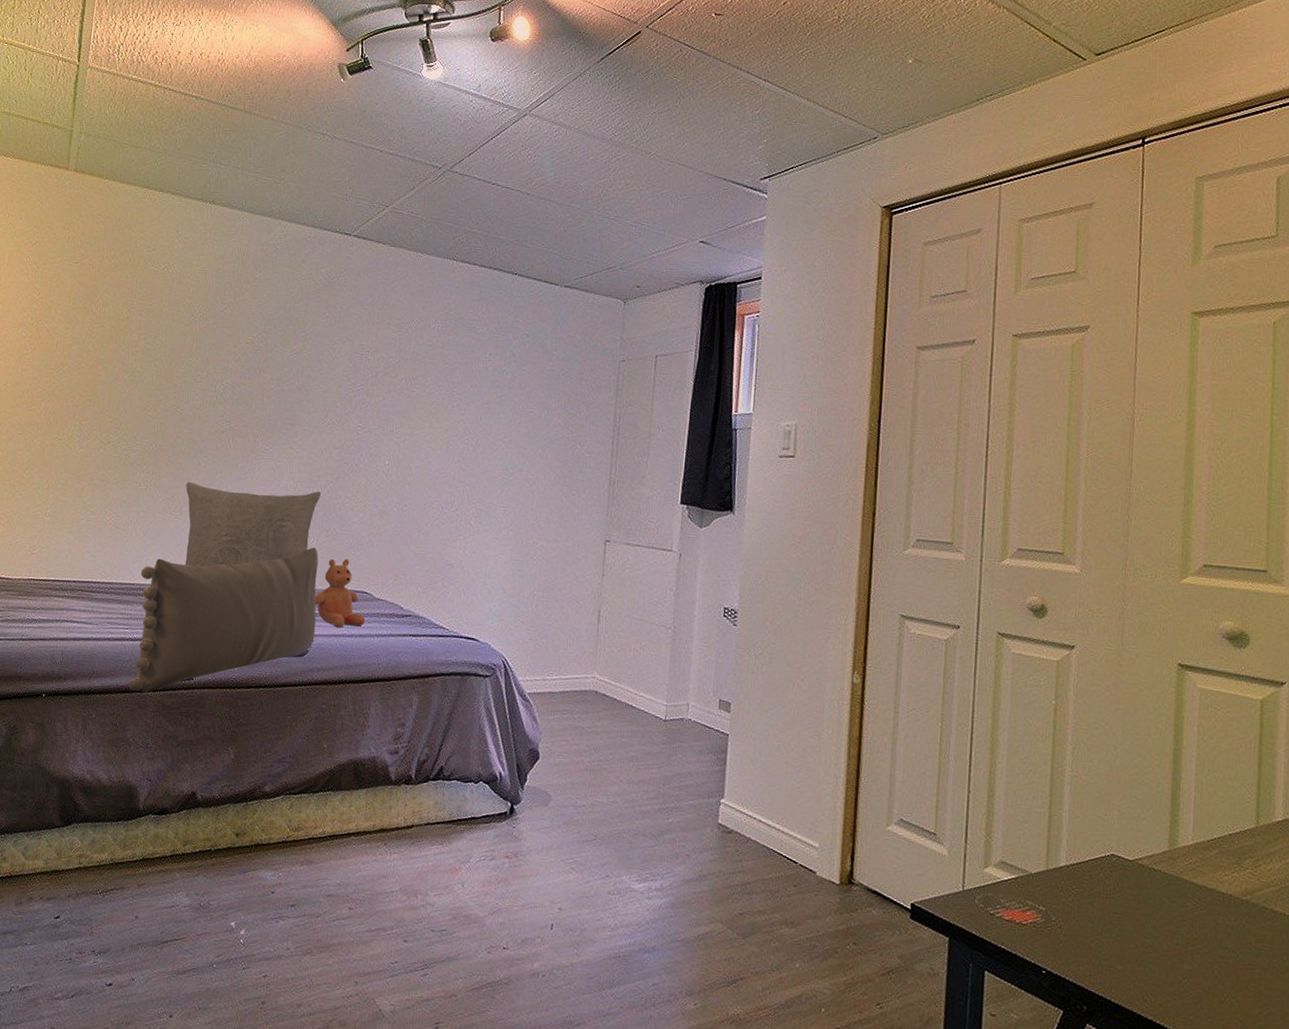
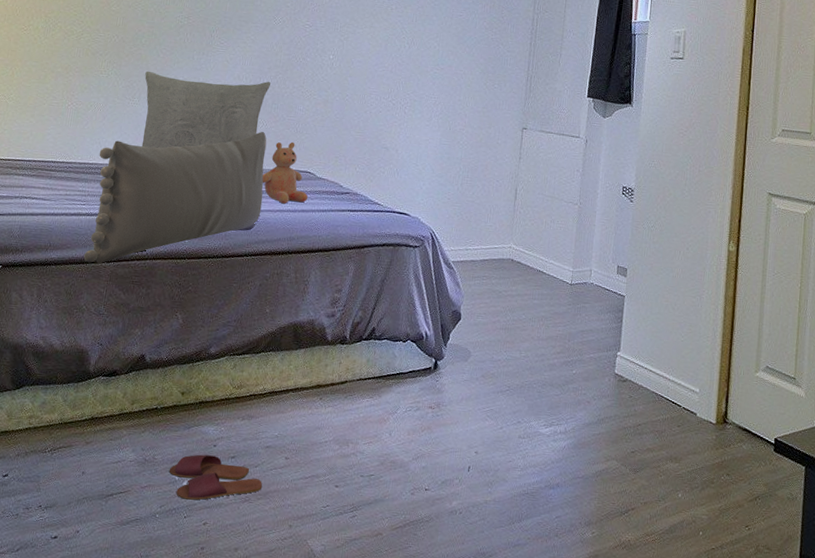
slippers: none [225,901,325,951] -> present [169,454,262,500]

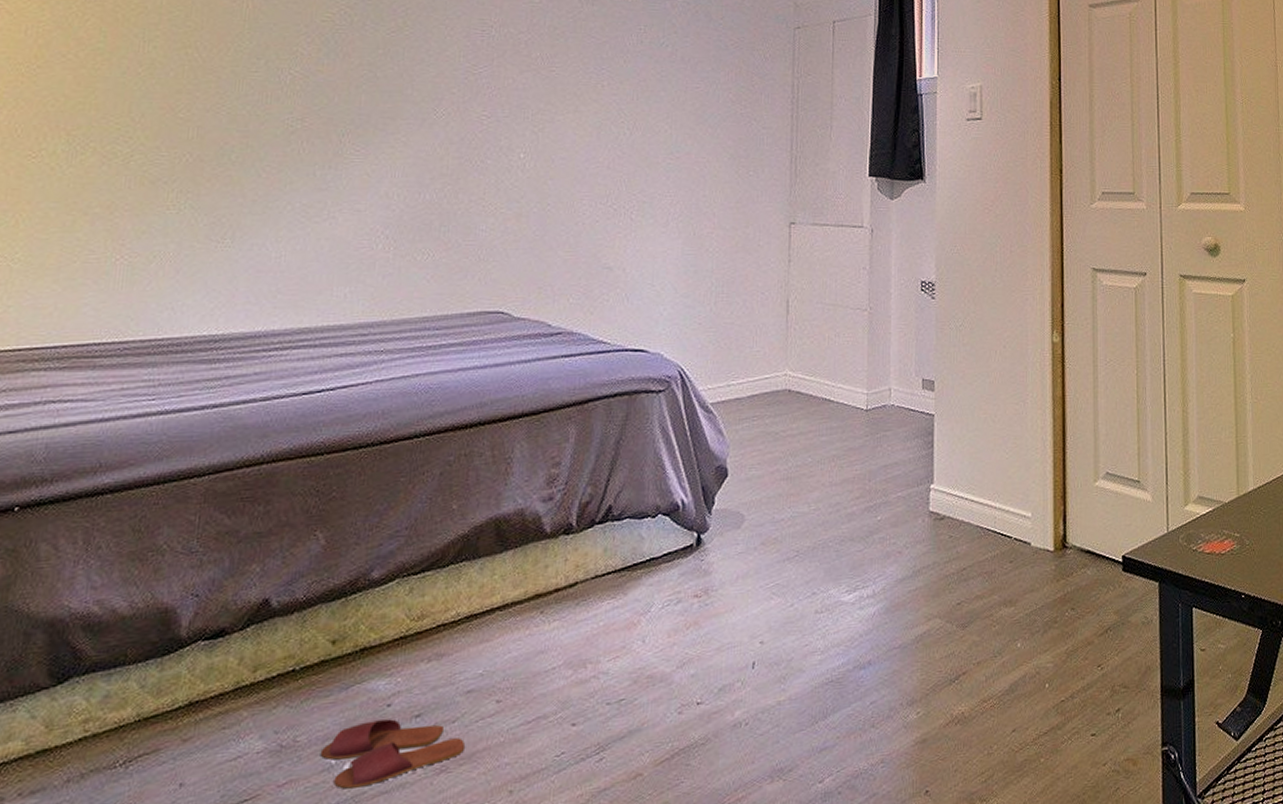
pillow: present [83,132,267,264] -> none [158,266,437,482]
pillow: present [141,71,271,149] -> none [239,197,435,307]
stuffed animal: present [262,141,308,204] -> none [432,274,502,360]

